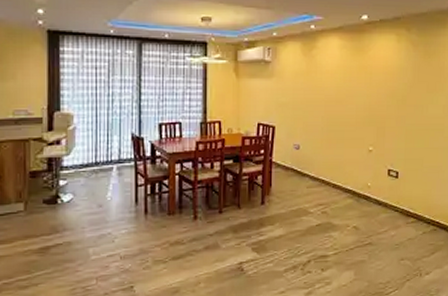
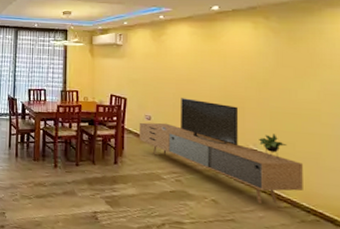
media console: none [287,121,428,222] -> present [138,98,303,204]

